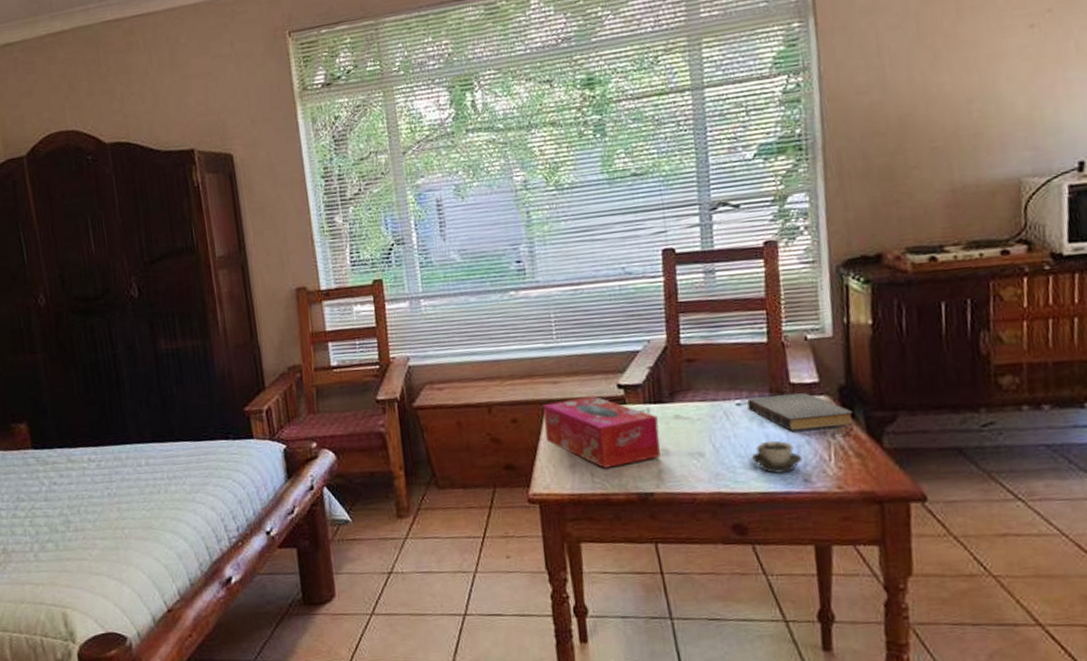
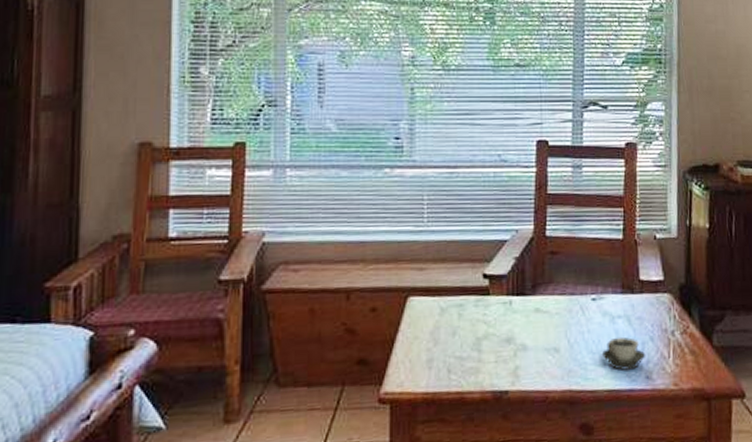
tissue box: present [543,396,661,468] -> none [404,285,519,364]
book: present [747,393,854,431] -> none [602,290,691,328]

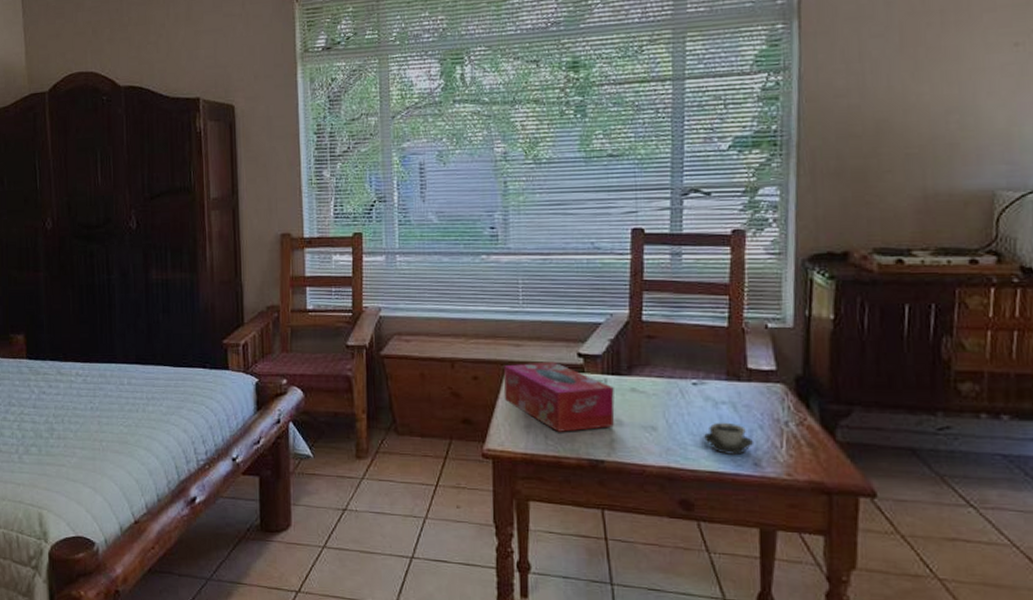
tissue box: none [404,285,519,364] -> present [503,361,615,432]

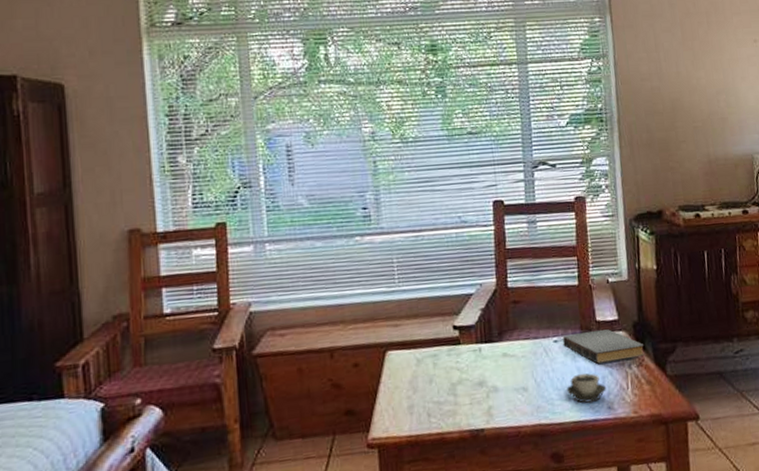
tissue box: present [503,361,615,432] -> none [384,337,490,408]
book: none [703,379,809,416] -> present [562,329,645,364]

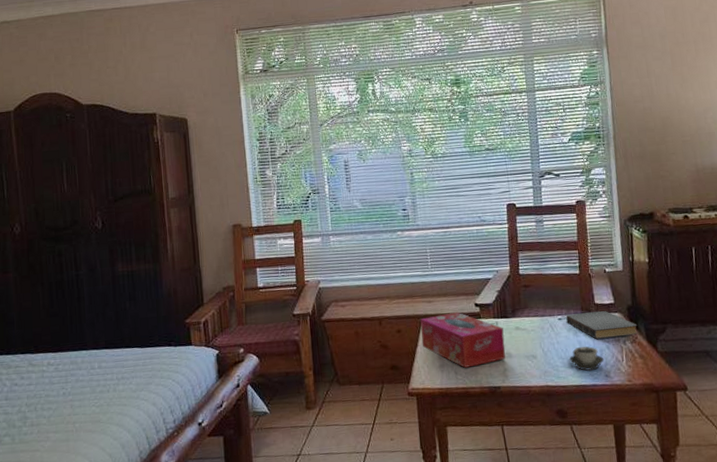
tissue box: none [384,337,490,408] -> present [420,312,506,368]

